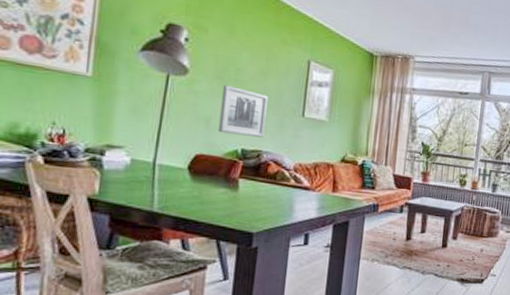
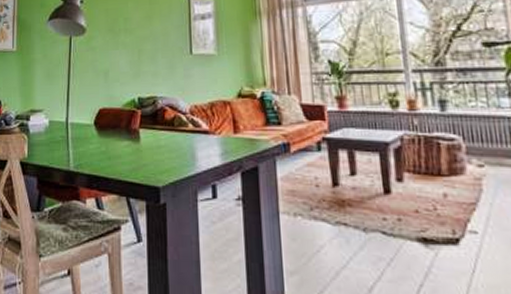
wall art: present [218,85,268,138] -> none [115,36,157,84]

